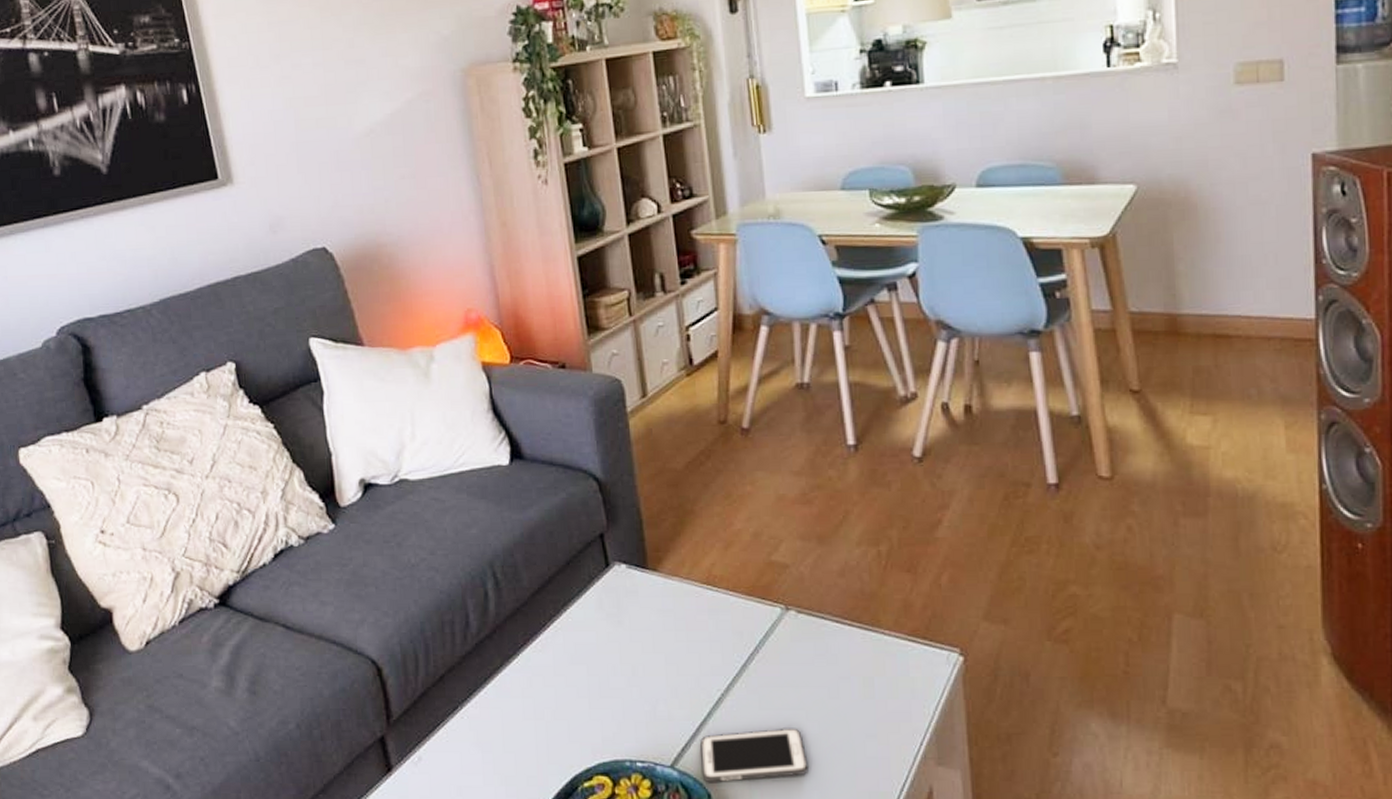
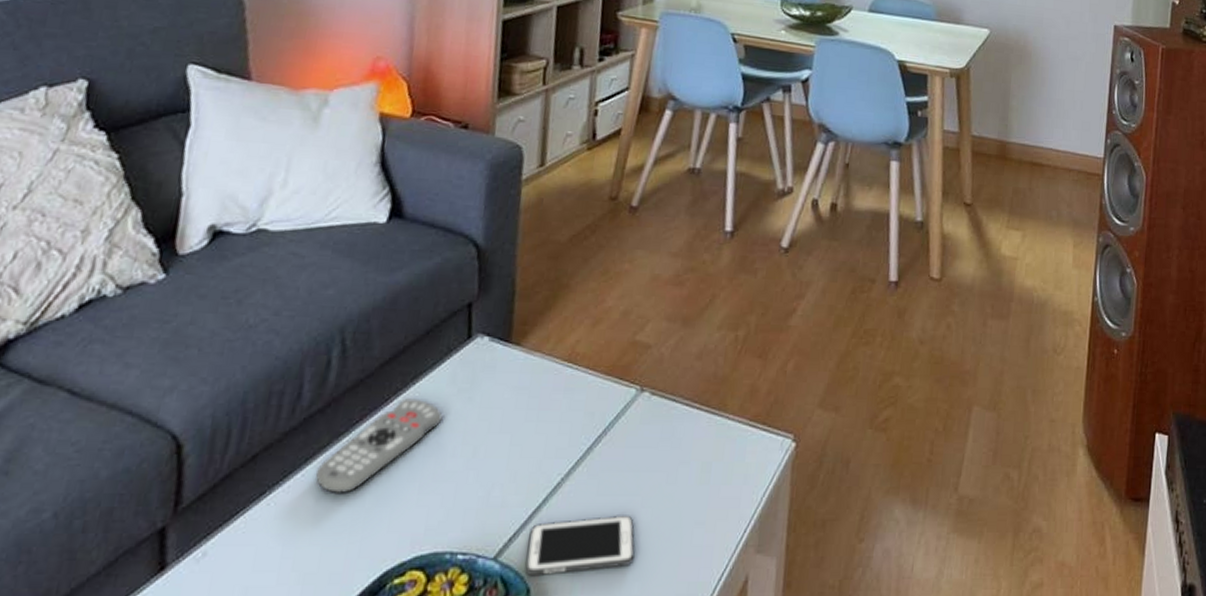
remote control: none [497,623,598,709] -> present [316,398,443,495]

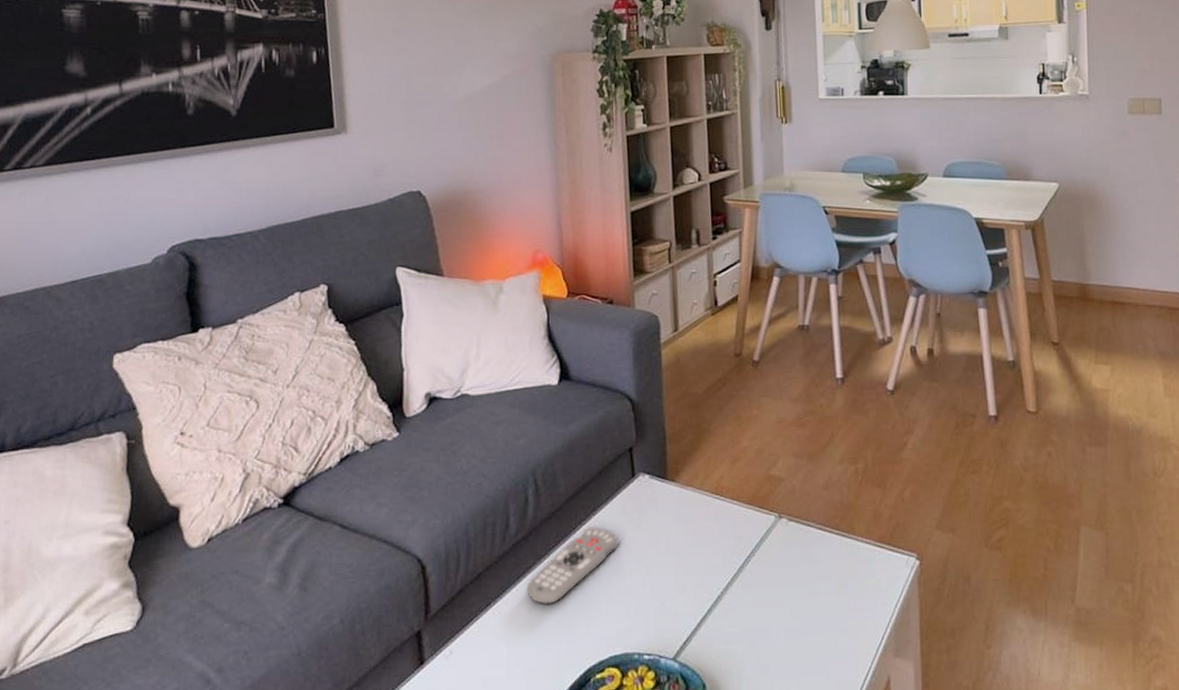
cell phone: present [525,516,635,577] -> none [699,624,789,674]

